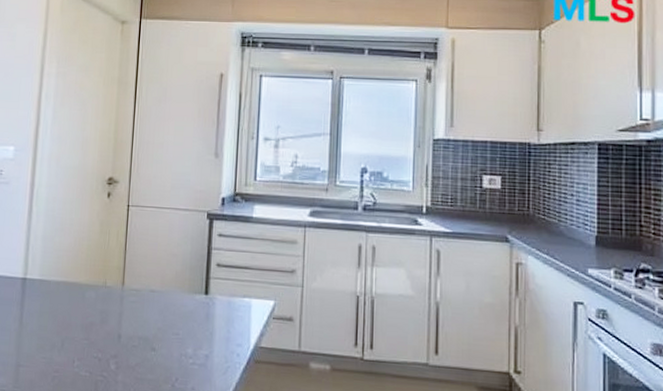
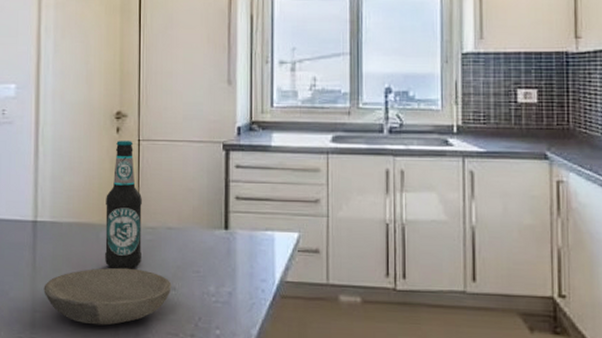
bowl: none [28,326,152,382] -> present [43,267,172,326]
bottle: none [89,205,128,329] -> present [105,141,142,269]

